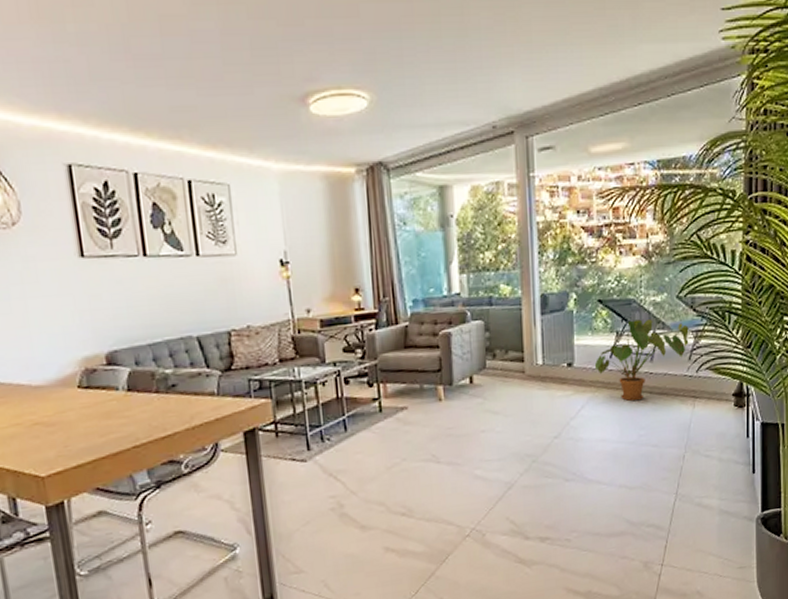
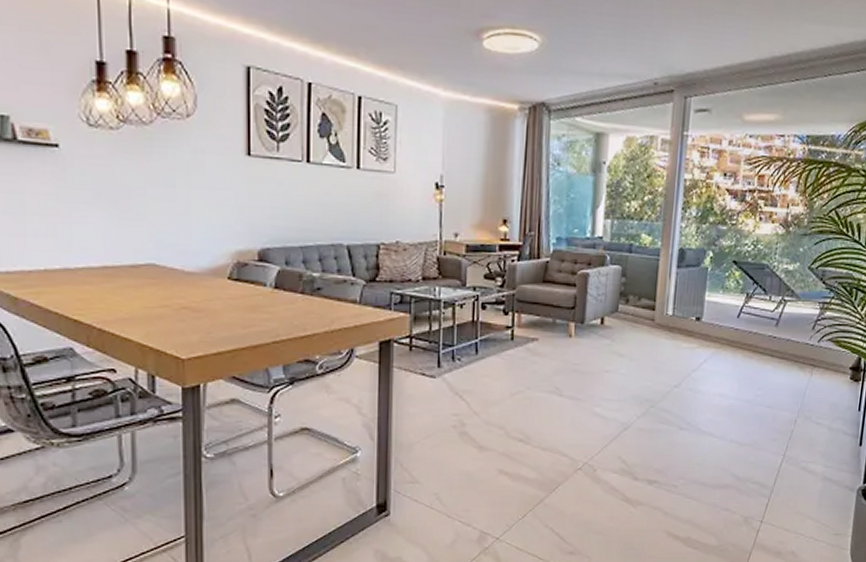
house plant: present [594,318,689,401] -> none [721,284,816,362]

